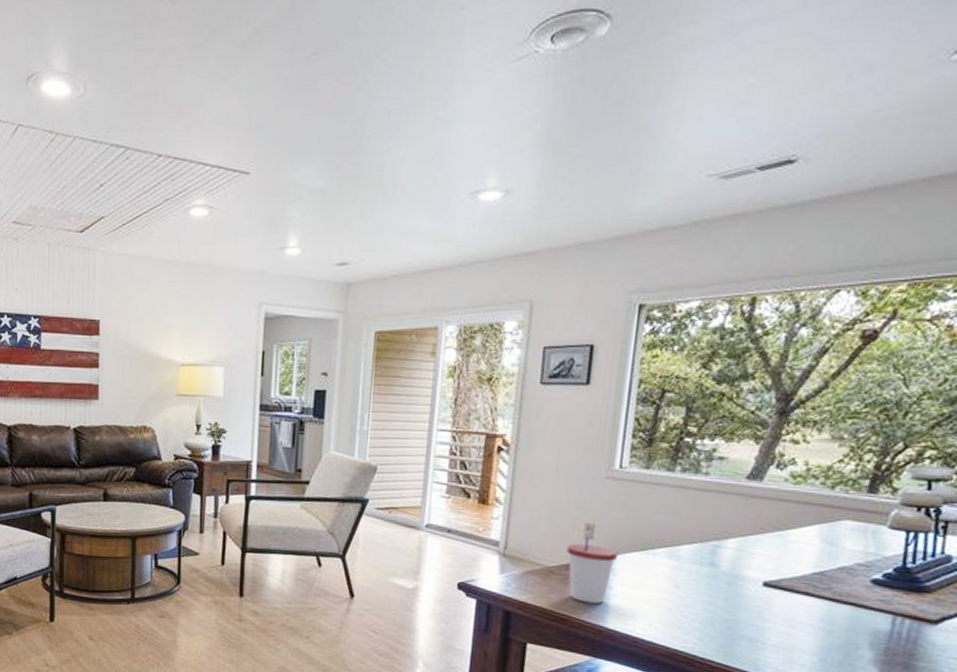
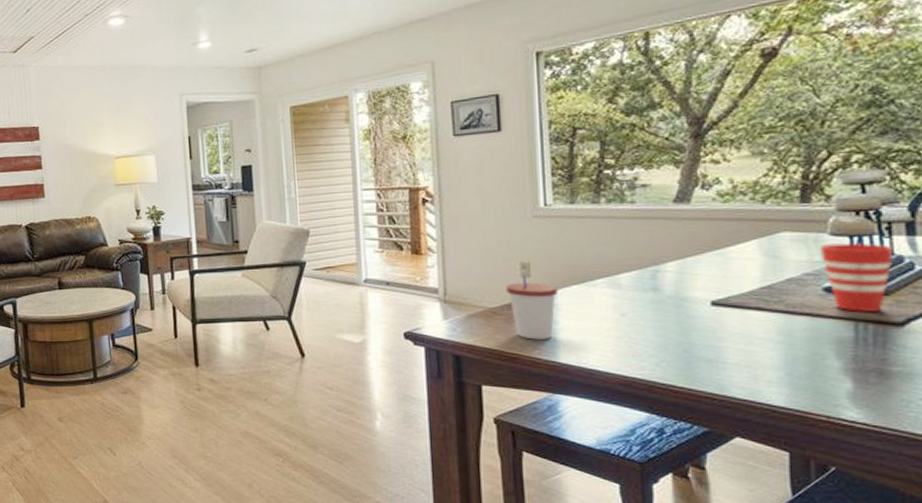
cup: none [875,536,945,608] -> present [819,243,894,312]

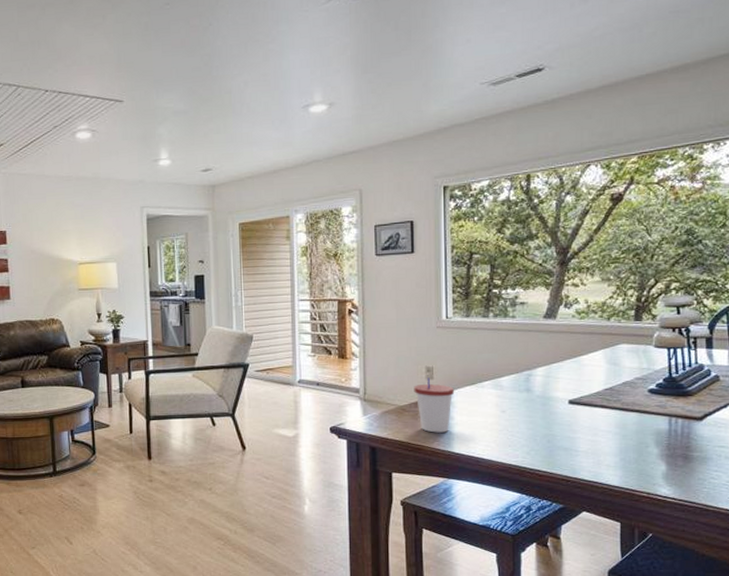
cup: present [819,243,894,312] -> none [646,354,697,409]

